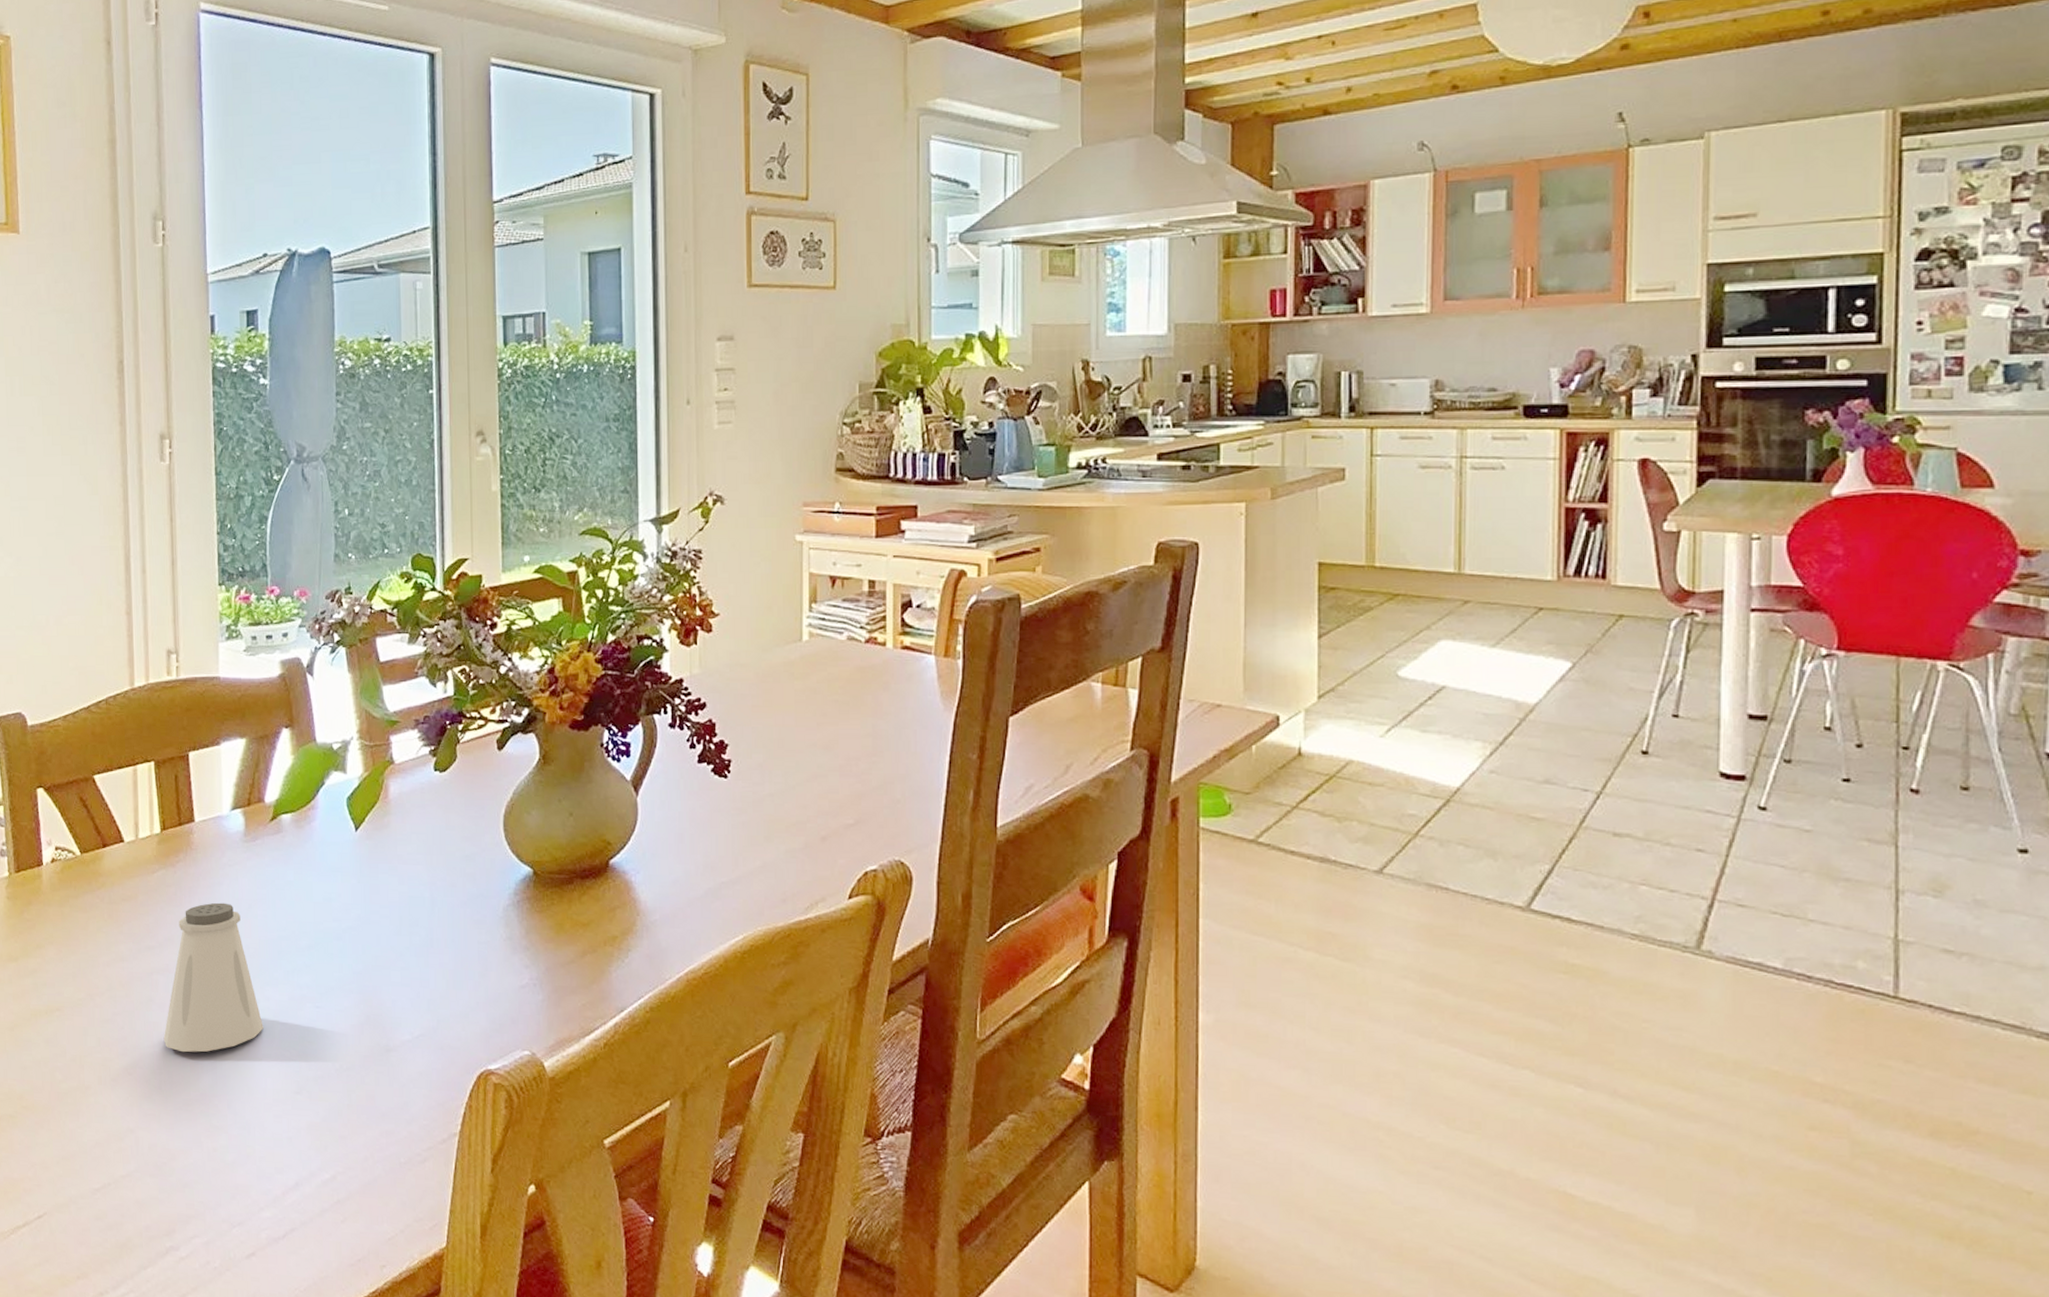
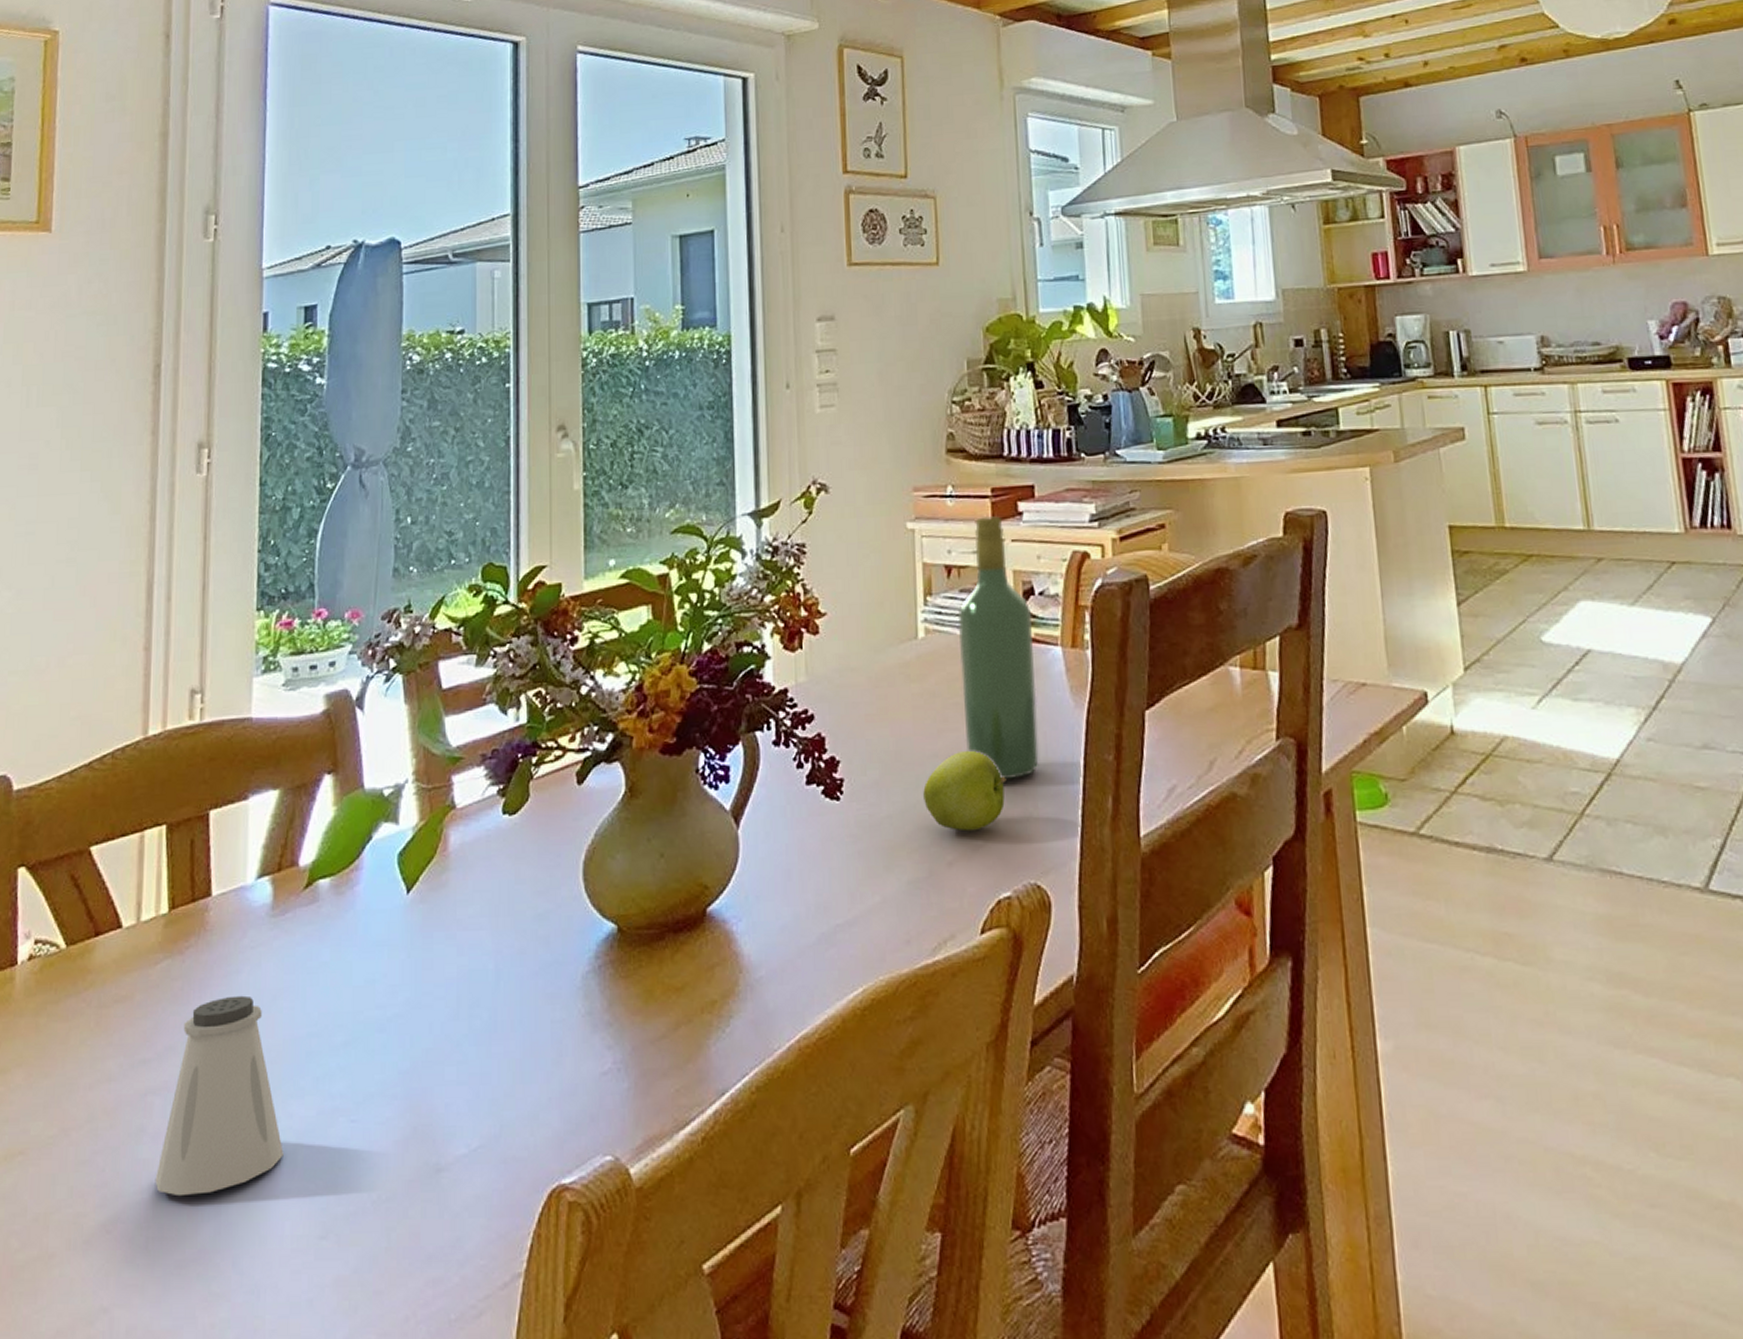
apple: none [802,742,878,812] -> present [923,750,1007,832]
wine bottle: none [839,533,910,769] -> present [957,516,1039,779]

